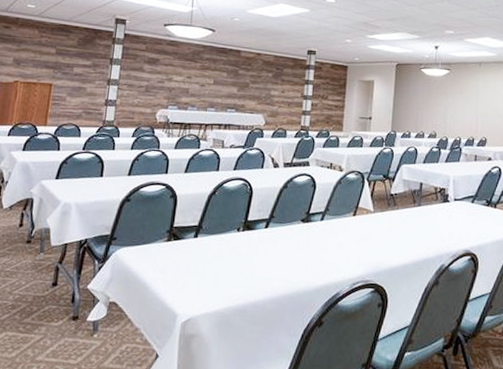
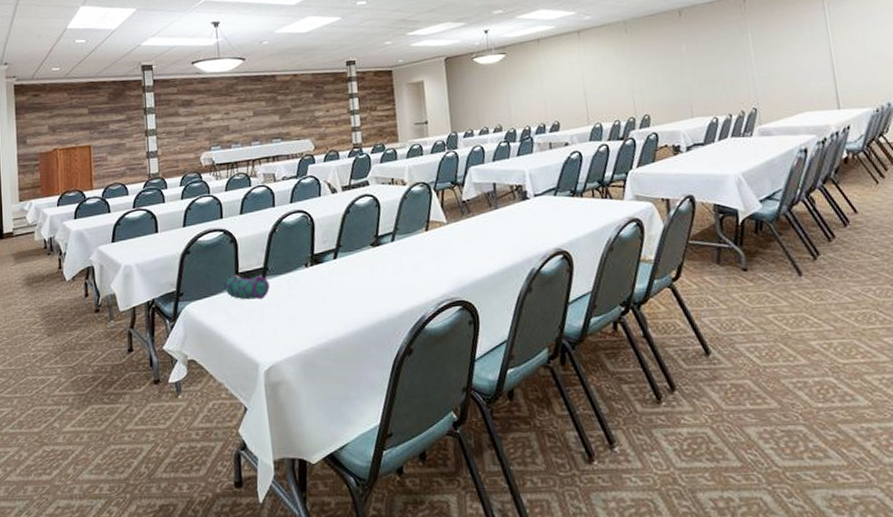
pencil case: none [156,227,201,256] -> present [223,274,270,300]

